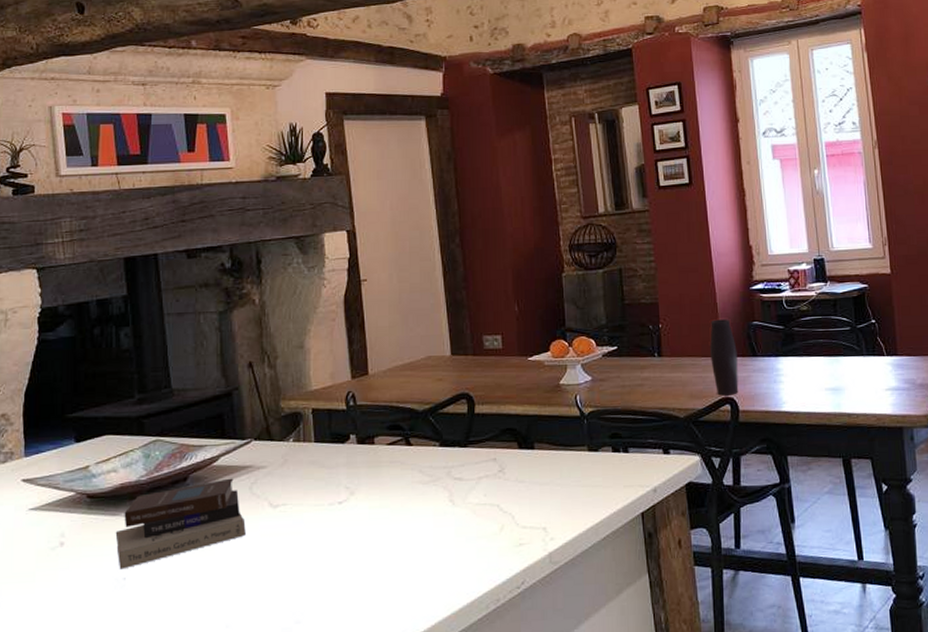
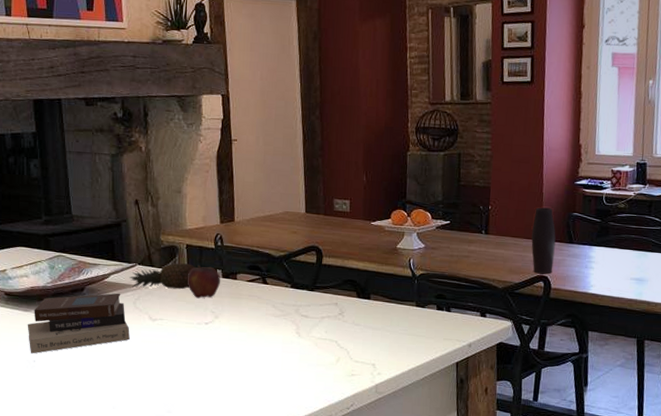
fruit: none [243,432,323,472] -> present [129,263,195,290]
fruit: none [314,431,355,473] -> present [187,264,220,299]

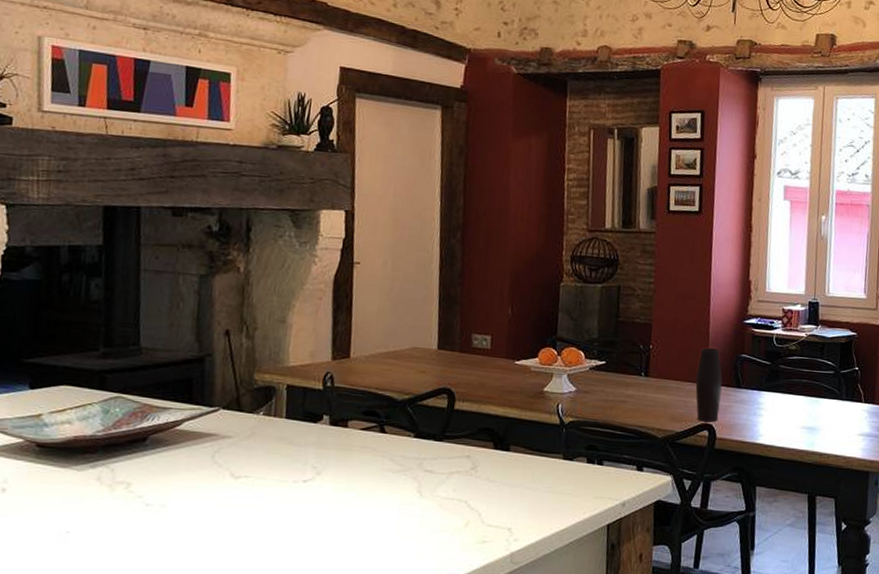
books: present [27,293,130,354] -> none [62,444,204,523]
fruit: present [129,263,195,290] -> none [208,407,296,440]
fruit: present [187,264,220,299] -> none [284,409,327,451]

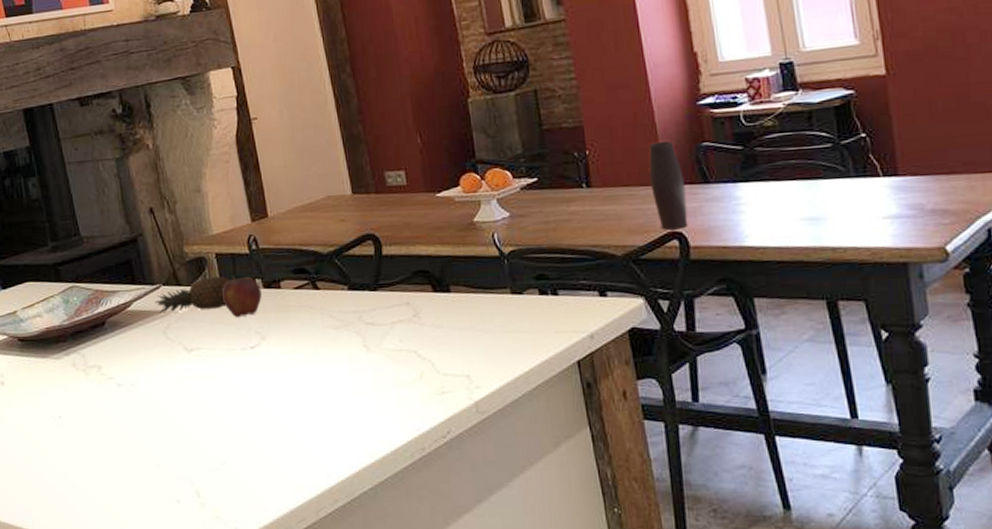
fruit: none [208,407,296,440] -> present [154,276,229,317]
fruit: none [284,409,327,451] -> present [221,276,262,318]

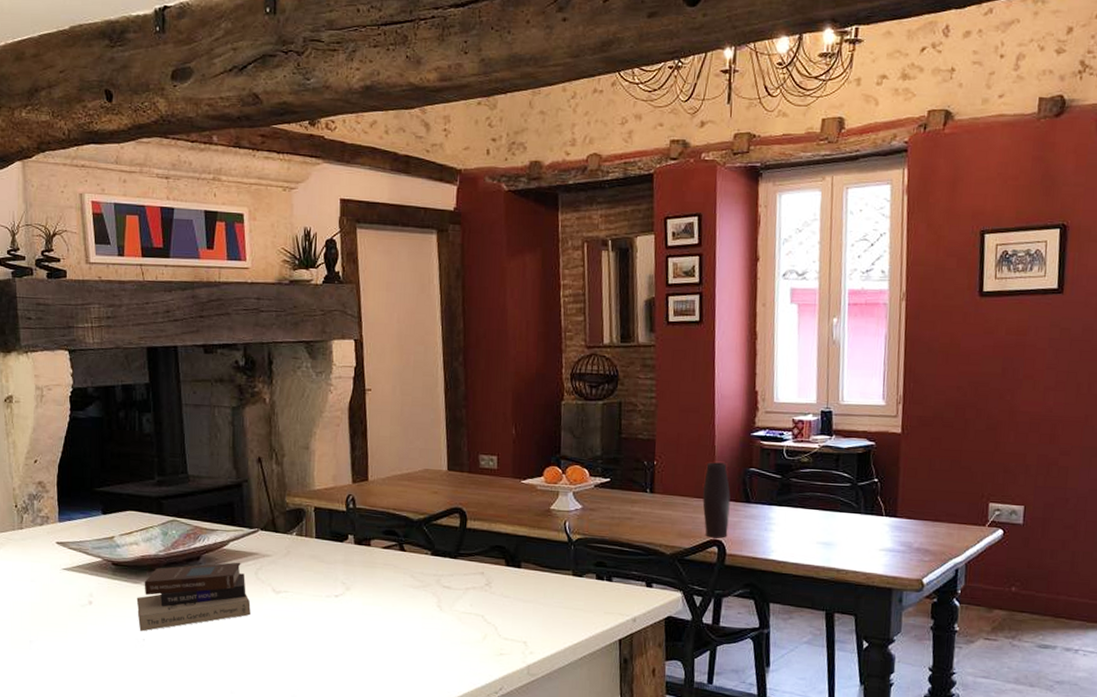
books: none [47,322,165,408] -> present [136,562,251,632]
fruit: present [154,276,229,317] -> none [250,528,324,558]
fruit: present [221,276,262,318] -> none [315,529,352,568]

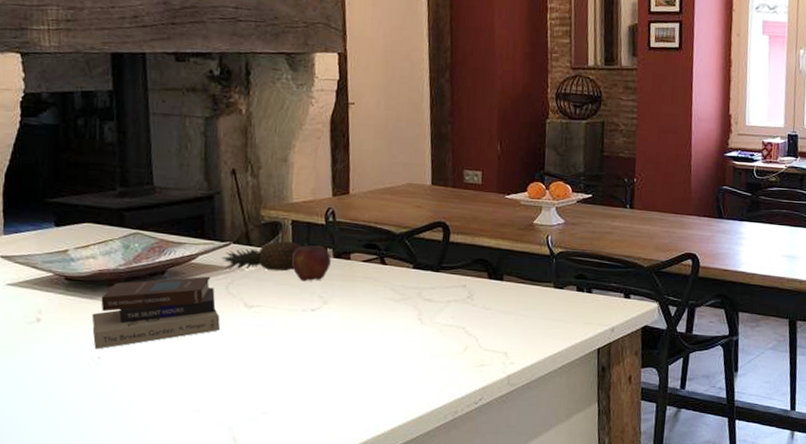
fruit: none [250,528,324,558] -> present [221,241,301,272]
fruit: none [315,529,352,568] -> present [291,243,331,282]
vase: present [702,462,731,539] -> none [679,180,705,252]

